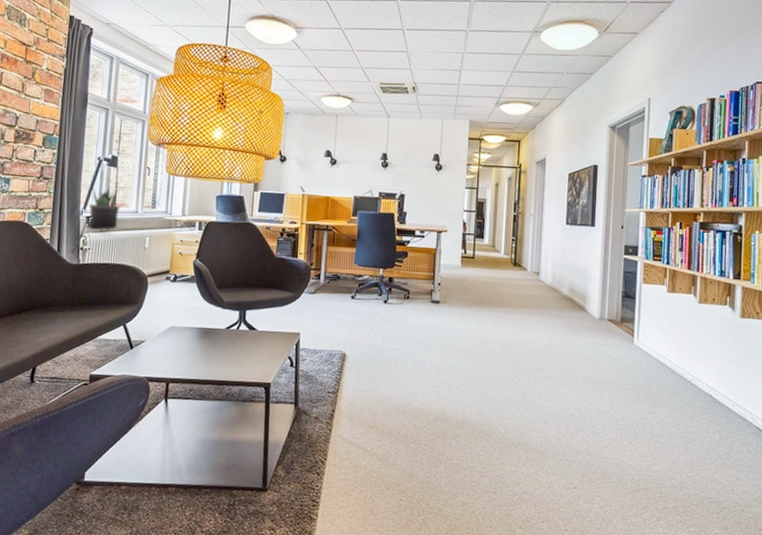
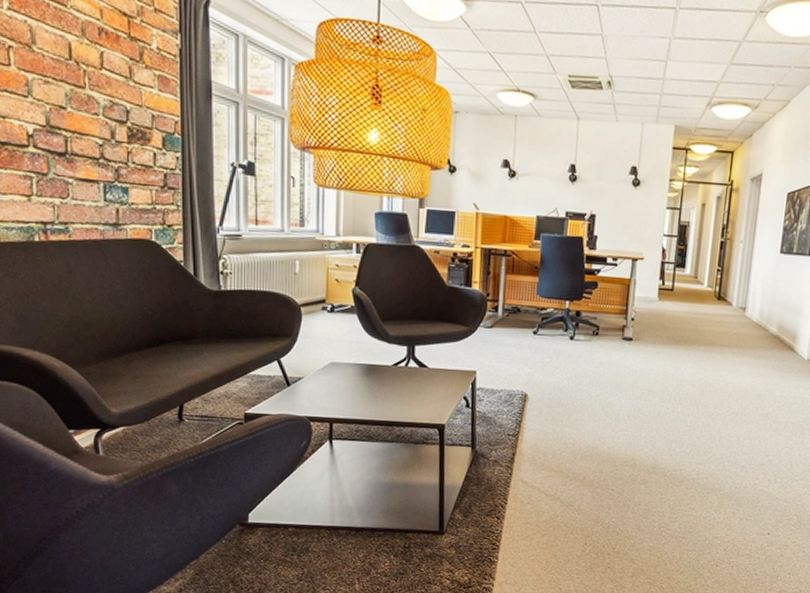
planter: present [88,186,120,230] -> none [225,199,263,251]

